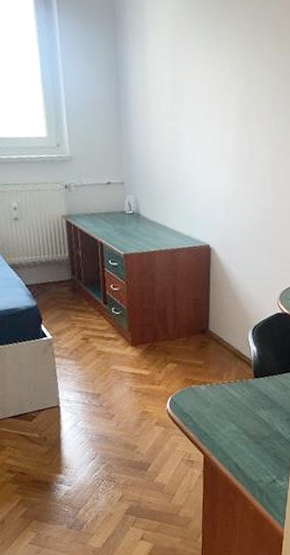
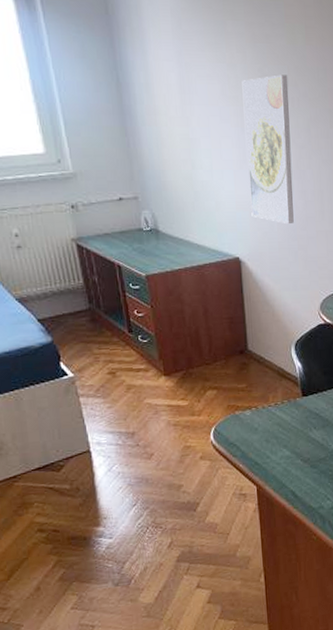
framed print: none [225,79,272,218] -> present [242,75,294,225]

